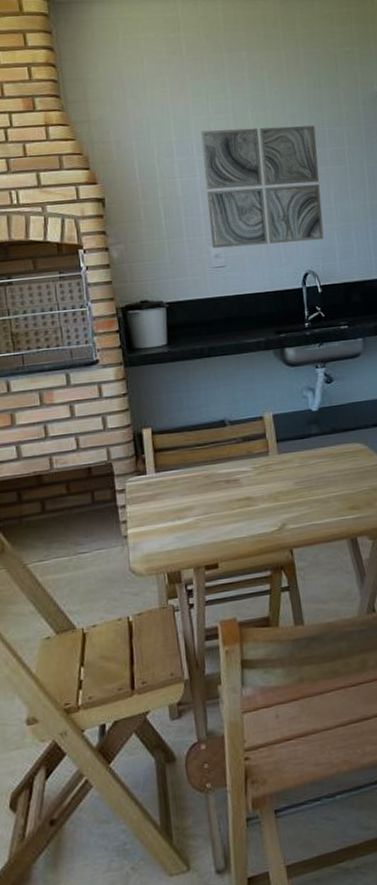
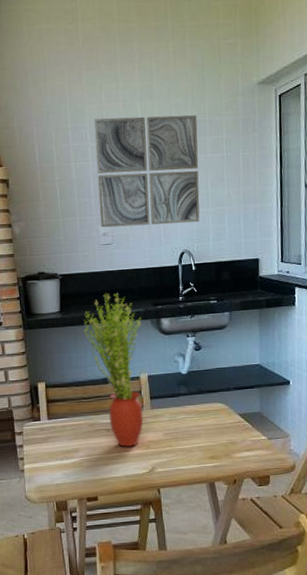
potted plant: none [195,321,270,501] -> present [83,293,144,447]

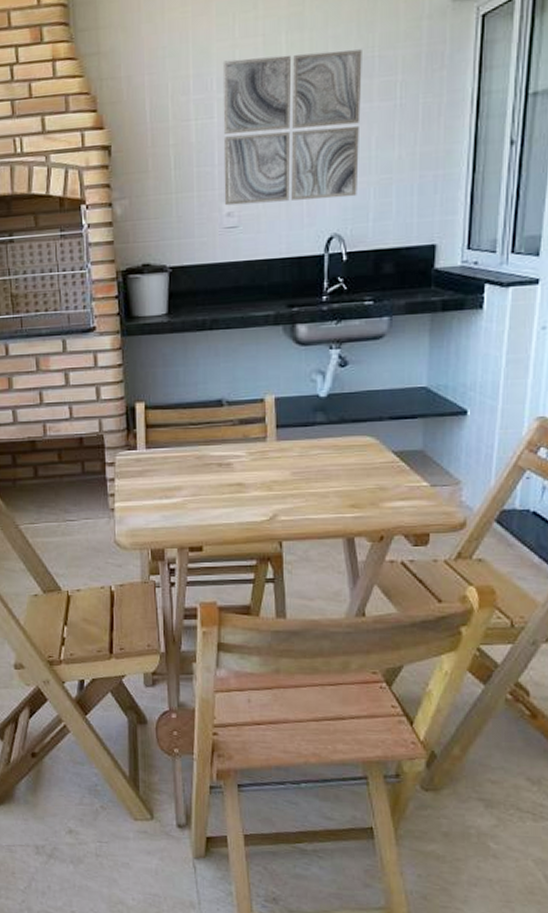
potted plant: present [83,293,144,447] -> none [195,290,271,487]

